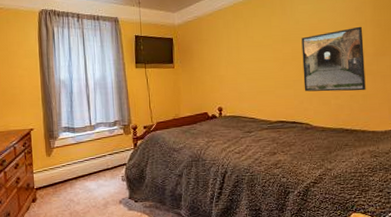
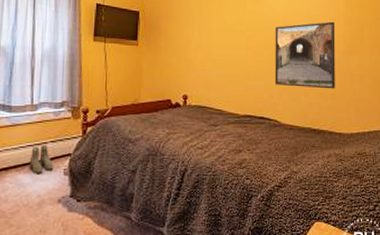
boots: none [93,157,113,180] -> present [29,145,53,173]

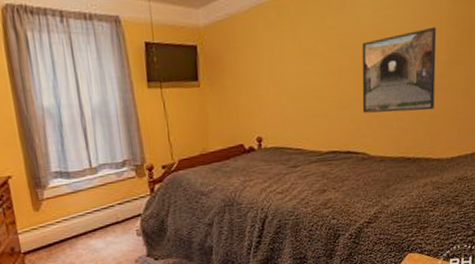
boots: present [29,145,53,173] -> none [98,208,125,237]

